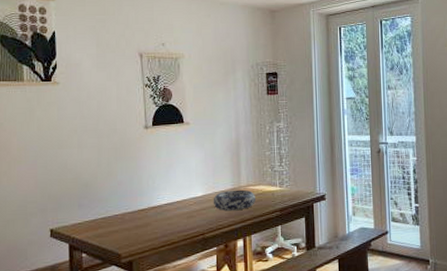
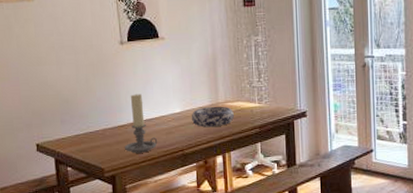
candle holder: none [143,178,178,238] -> present [124,94,158,153]

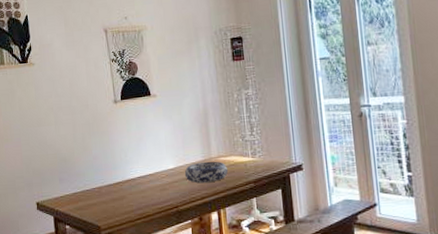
candle holder: present [124,94,158,153] -> none [119,151,152,211]

